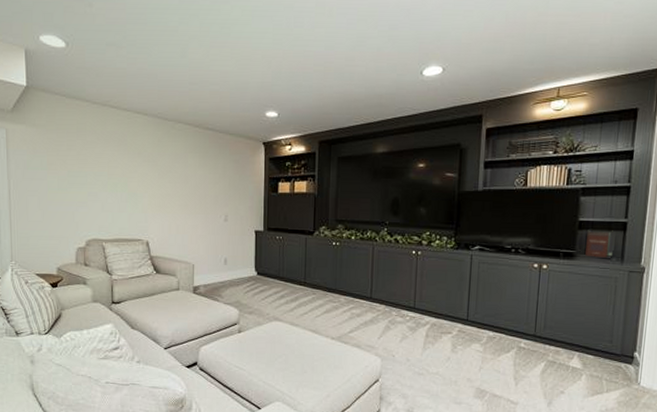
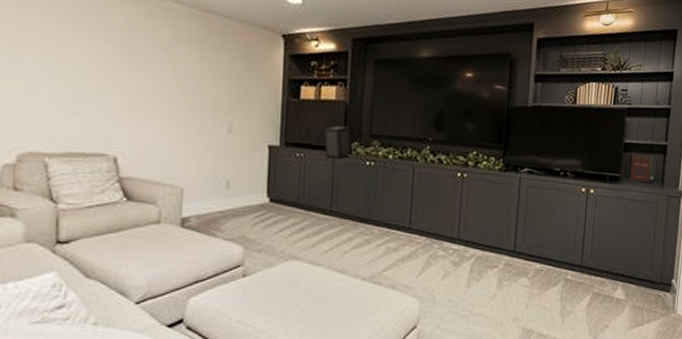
speaker: none [297,214,321,241] -> present [323,126,352,160]

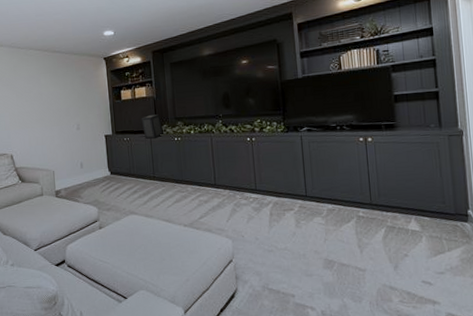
books: present [629,152,655,183] -> none [403,100,430,127]

